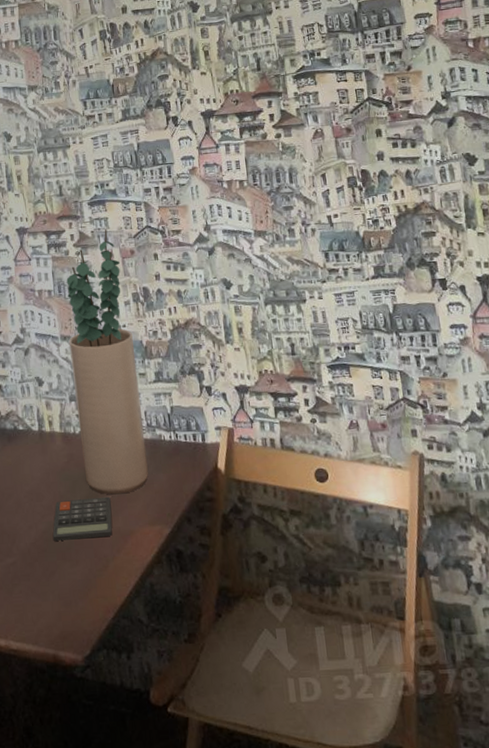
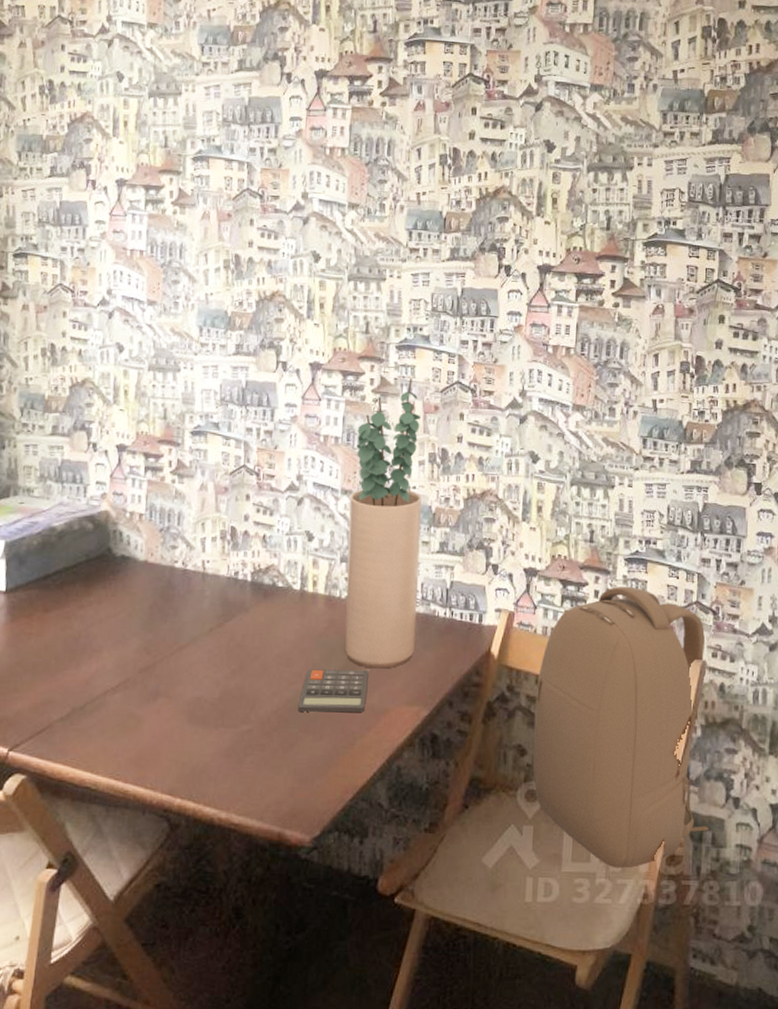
backpack: none [265,391,457,663] -> present [532,586,710,869]

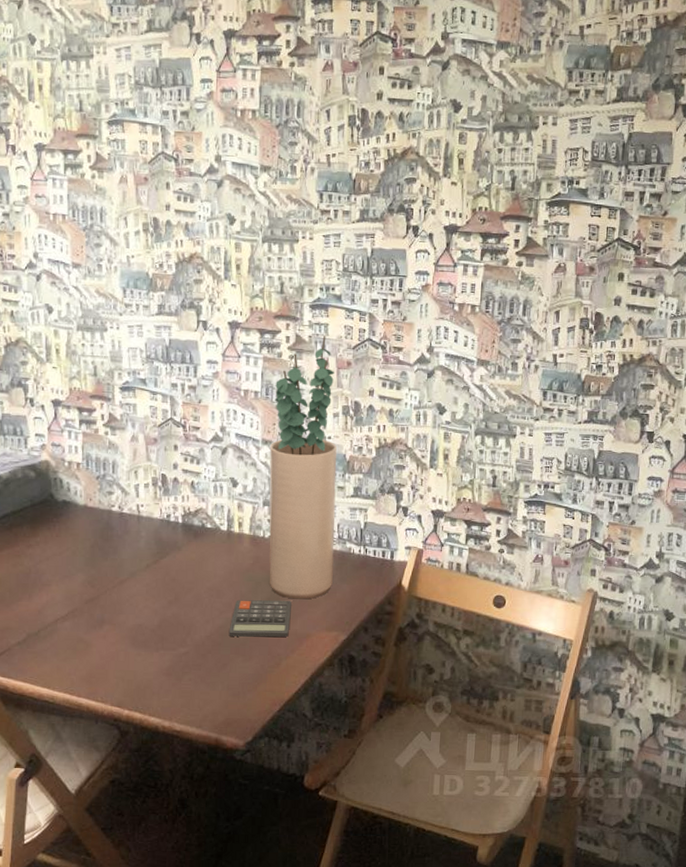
backpack: present [532,586,710,869] -> none [439,525,597,768]

